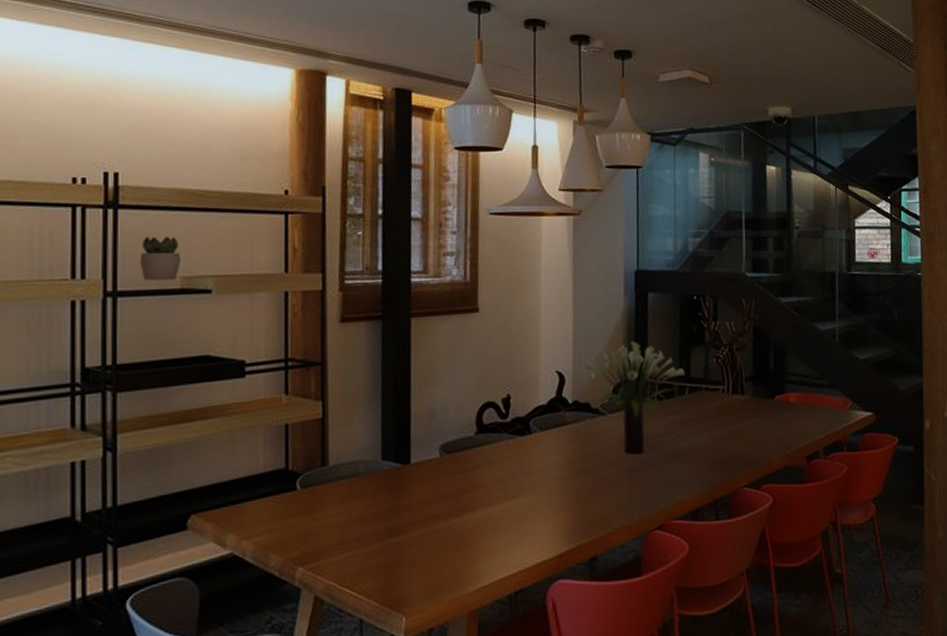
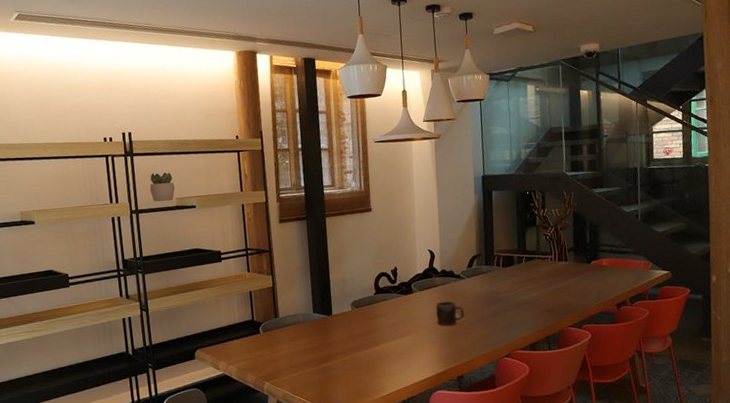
mug: none [562,446,603,484] -> present [435,301,465,327]
flower arrangement: present [585,341,686,455] -> none [448,226,523,306]

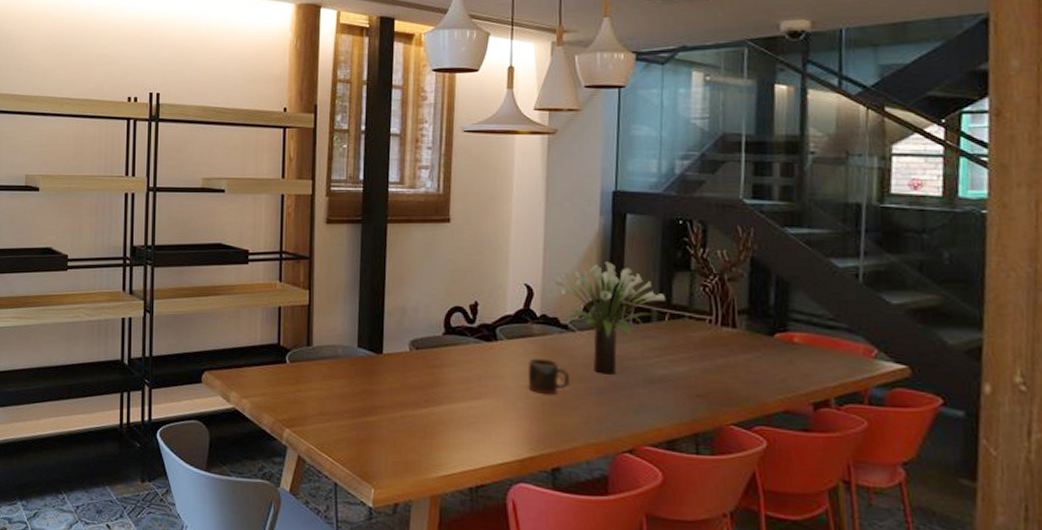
succulent plant: present [149,172,175,202] -> none [173,144,203,181]
flower arrangement: none [448,226,523,306] -> present [555,262,667,374]

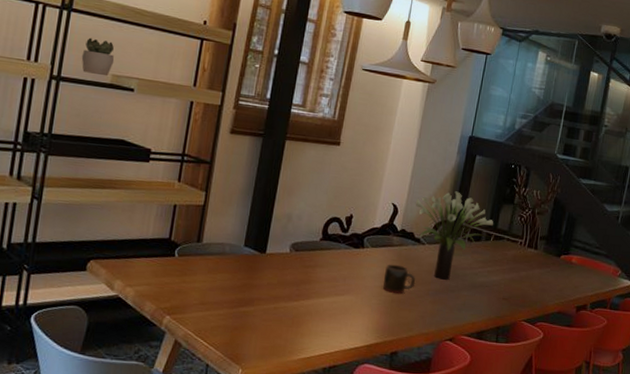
succulent plant: none [173,144,203,181] -> present [81,37,115,77]

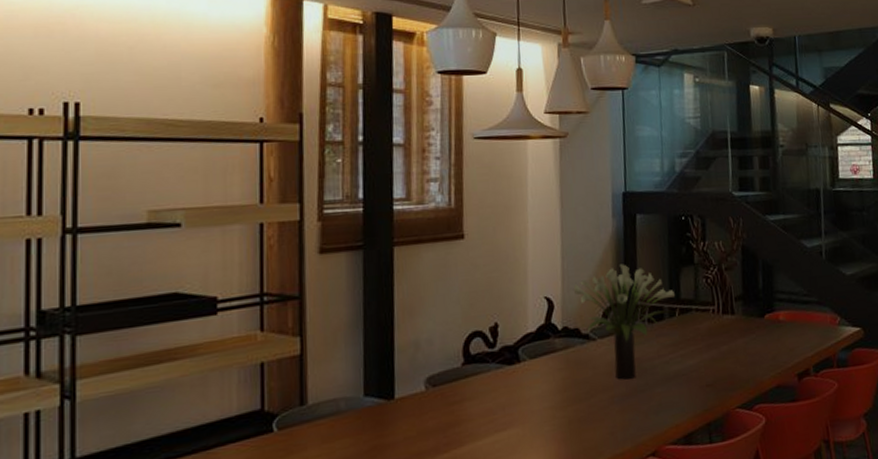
succulent plant: present [81,37,115,77] -> none [102,168,148,216]
mug: present [383,264,416,294] -> none [552,373,595,413]

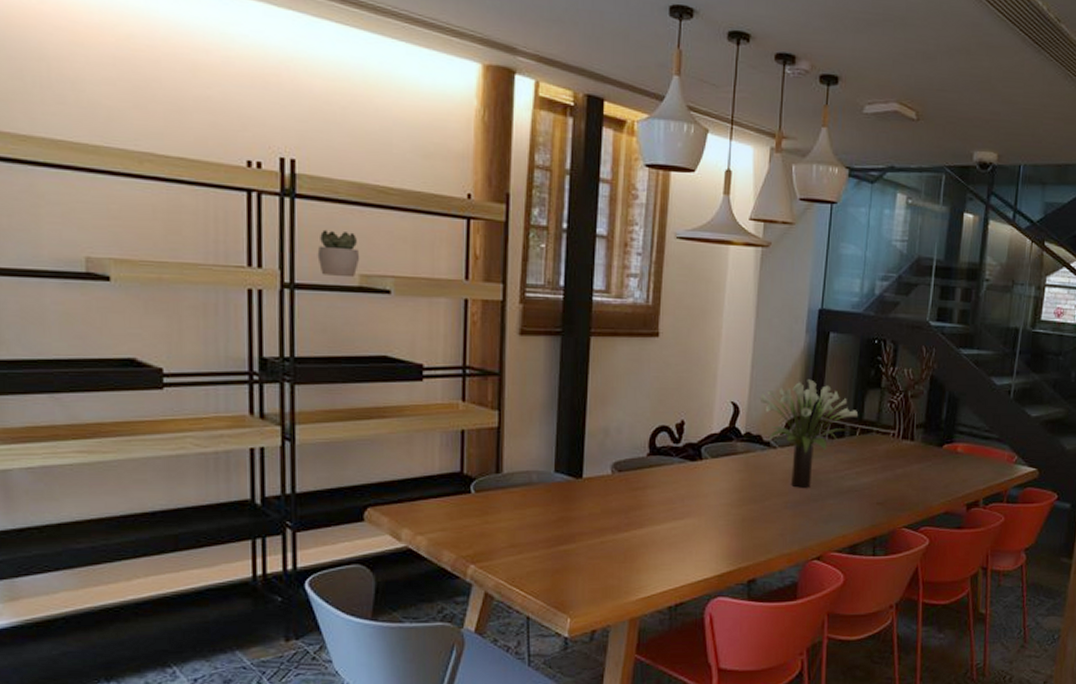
succulent plant: none [102,168,148,216] -> present [317,229,360,278]

